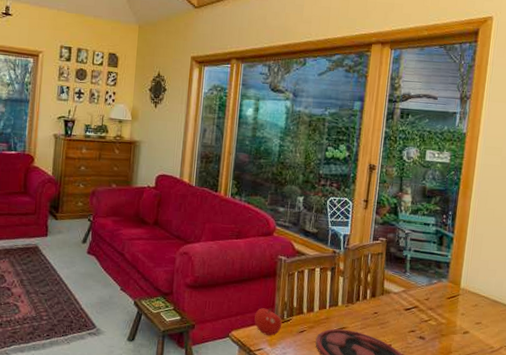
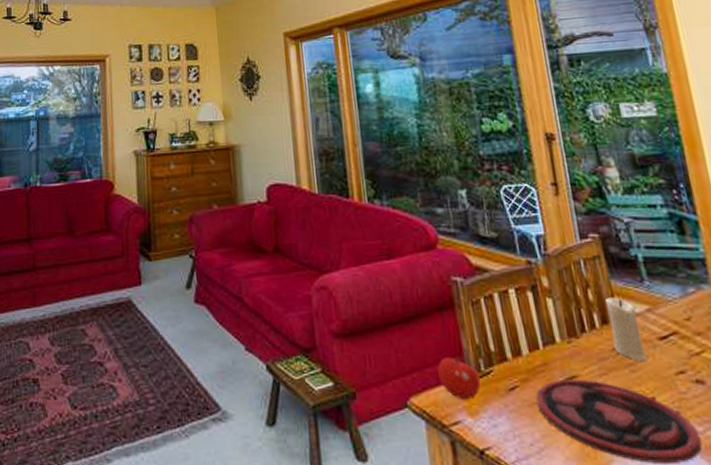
candle: none [375,281,396,322] -> present [605,297,649,361]

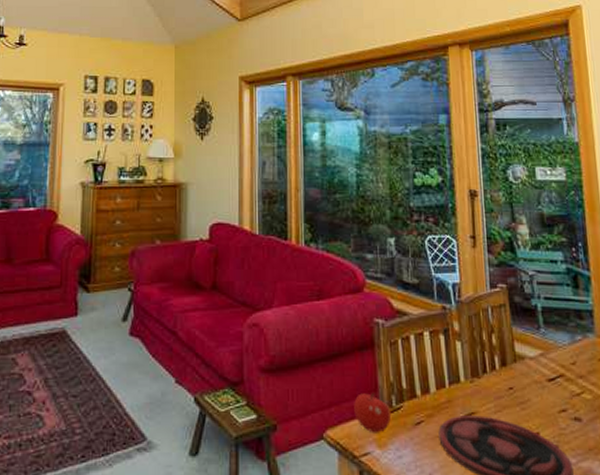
candle: present [605,297,649,361] -> none [506,342,537,400]

